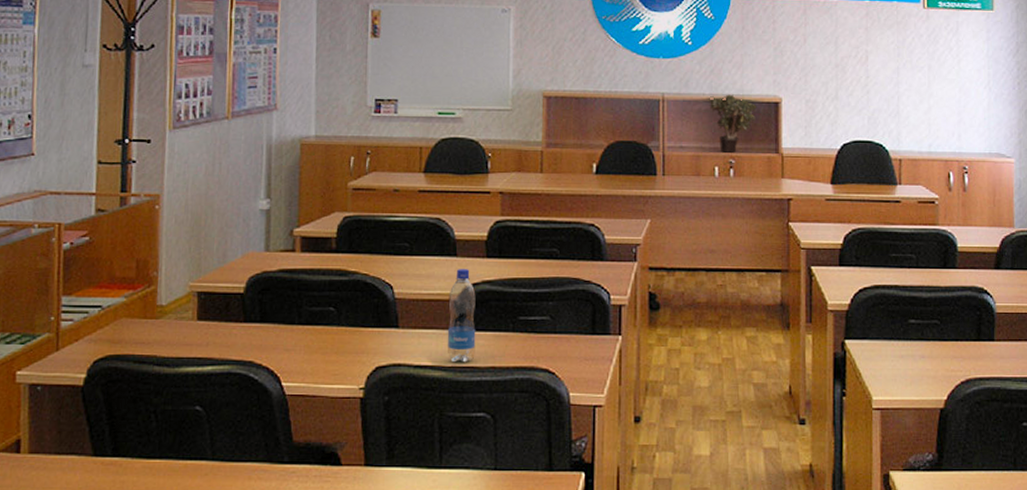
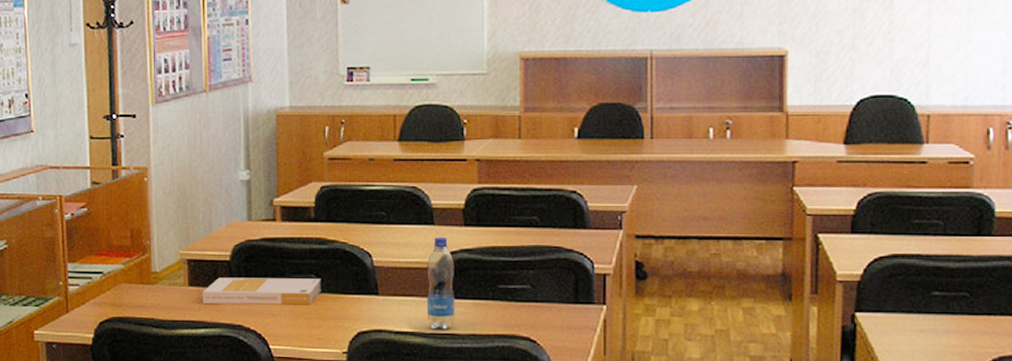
book: none [211,311,340,339] -> present [202,277,321,305]
potted plant: present [706,94,757,153] -> none [700,48,758,113]

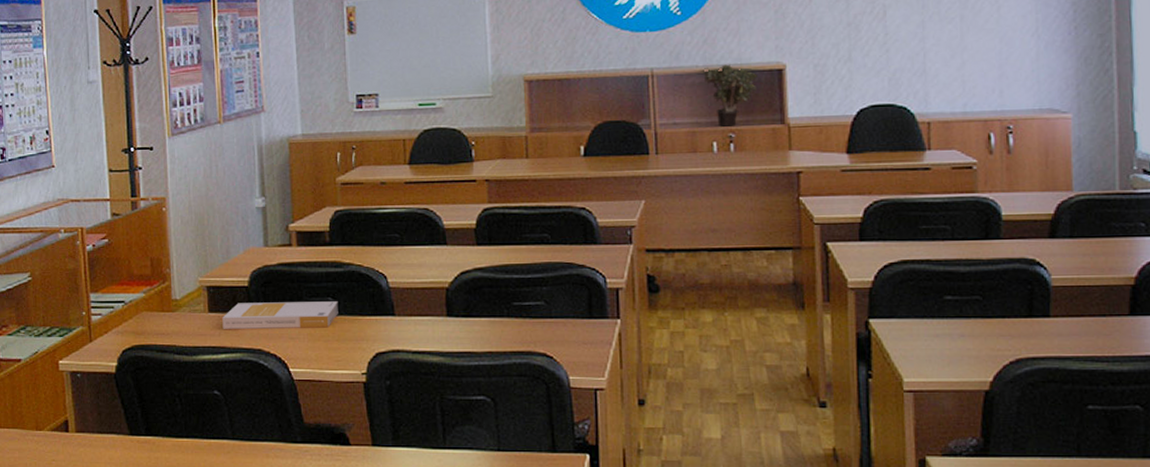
bottle: present [426,237,455,330] -> none [441,257,471,348]
potted plant: none [700,48,758,113] -> present [700,64,758,127]

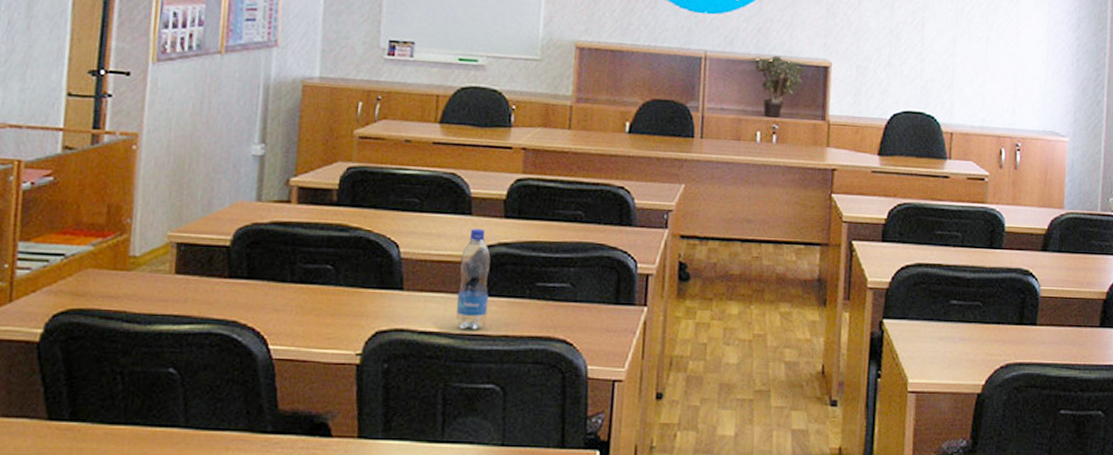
book: present [222,301,338,329] -> none [190,265,338,300]
bottle: none [441,257,471,348] -> present [456,229,491,330]

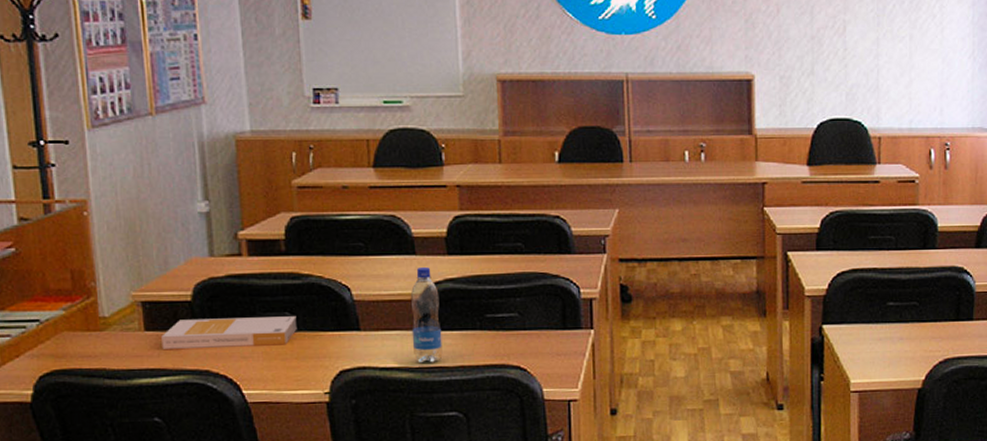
book: none [190,265,338,300] -> present [161,316,297,349]
potted plant: present [752,55,805,118] -> none [674,72,728,136]

